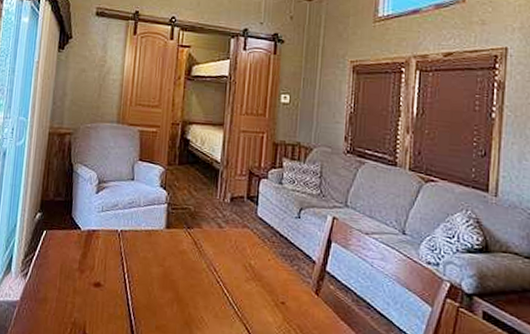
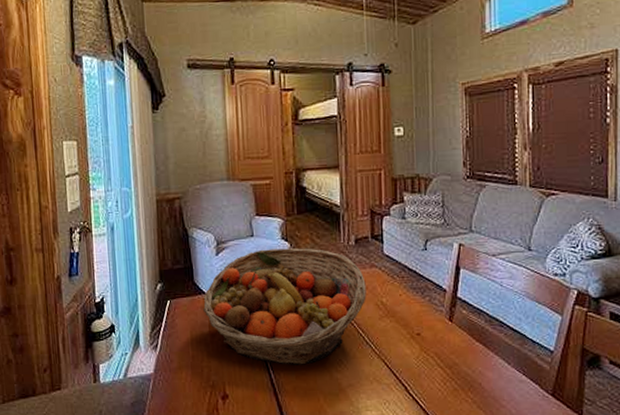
fruit basket: none [76,194,236,316] -> present [203,248,367,365]

